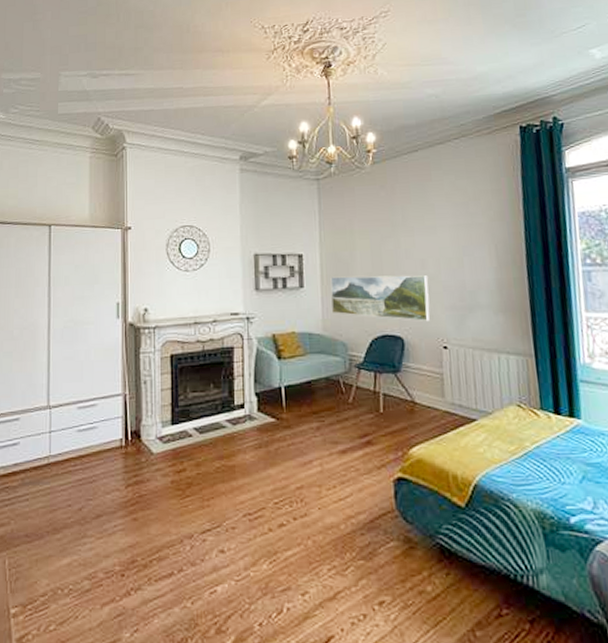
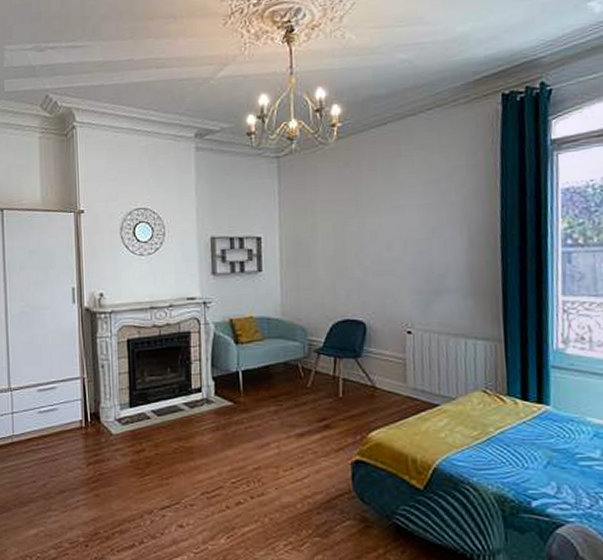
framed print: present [330,275,430,321] -> none [290,258,394,306]

